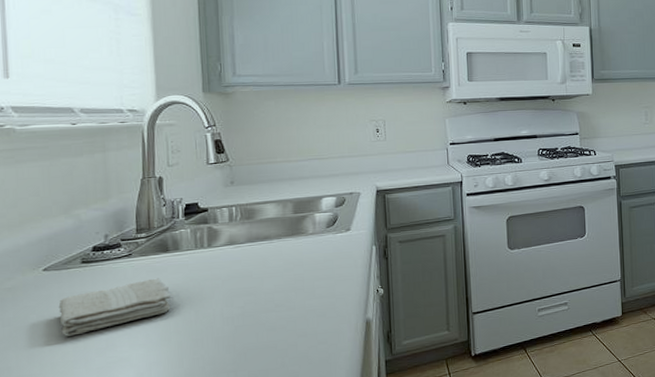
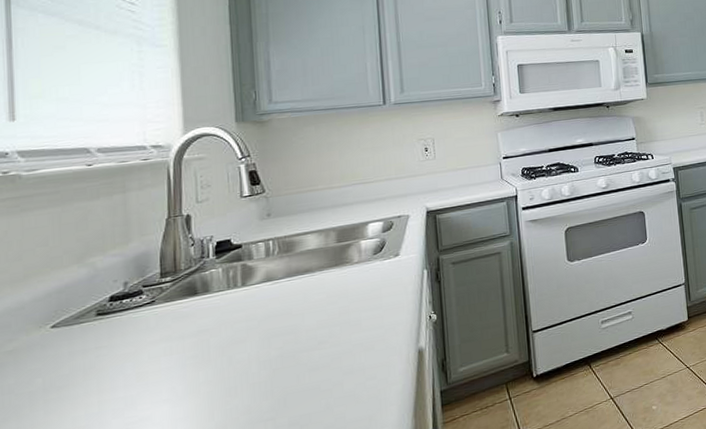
washcloth: present [58,278,172,337] -> none [69,324,201,399]

